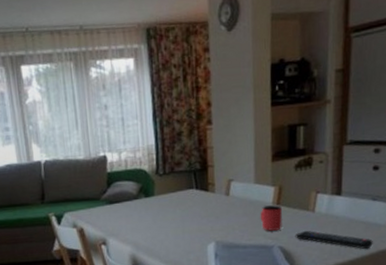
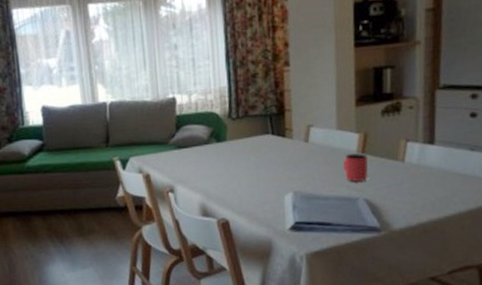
remote control: present [295,230,373,250] -> none [382,182,472,205]

